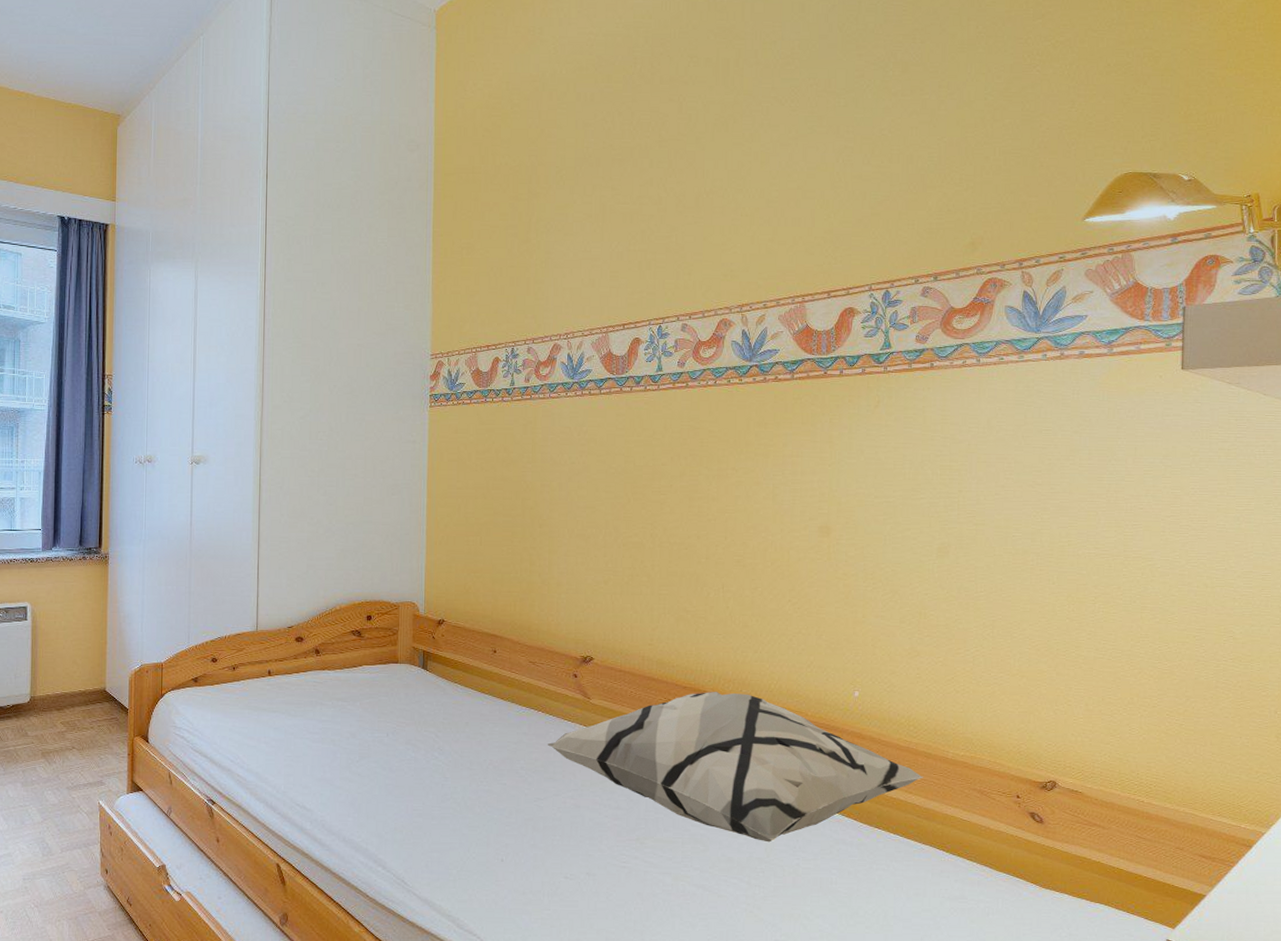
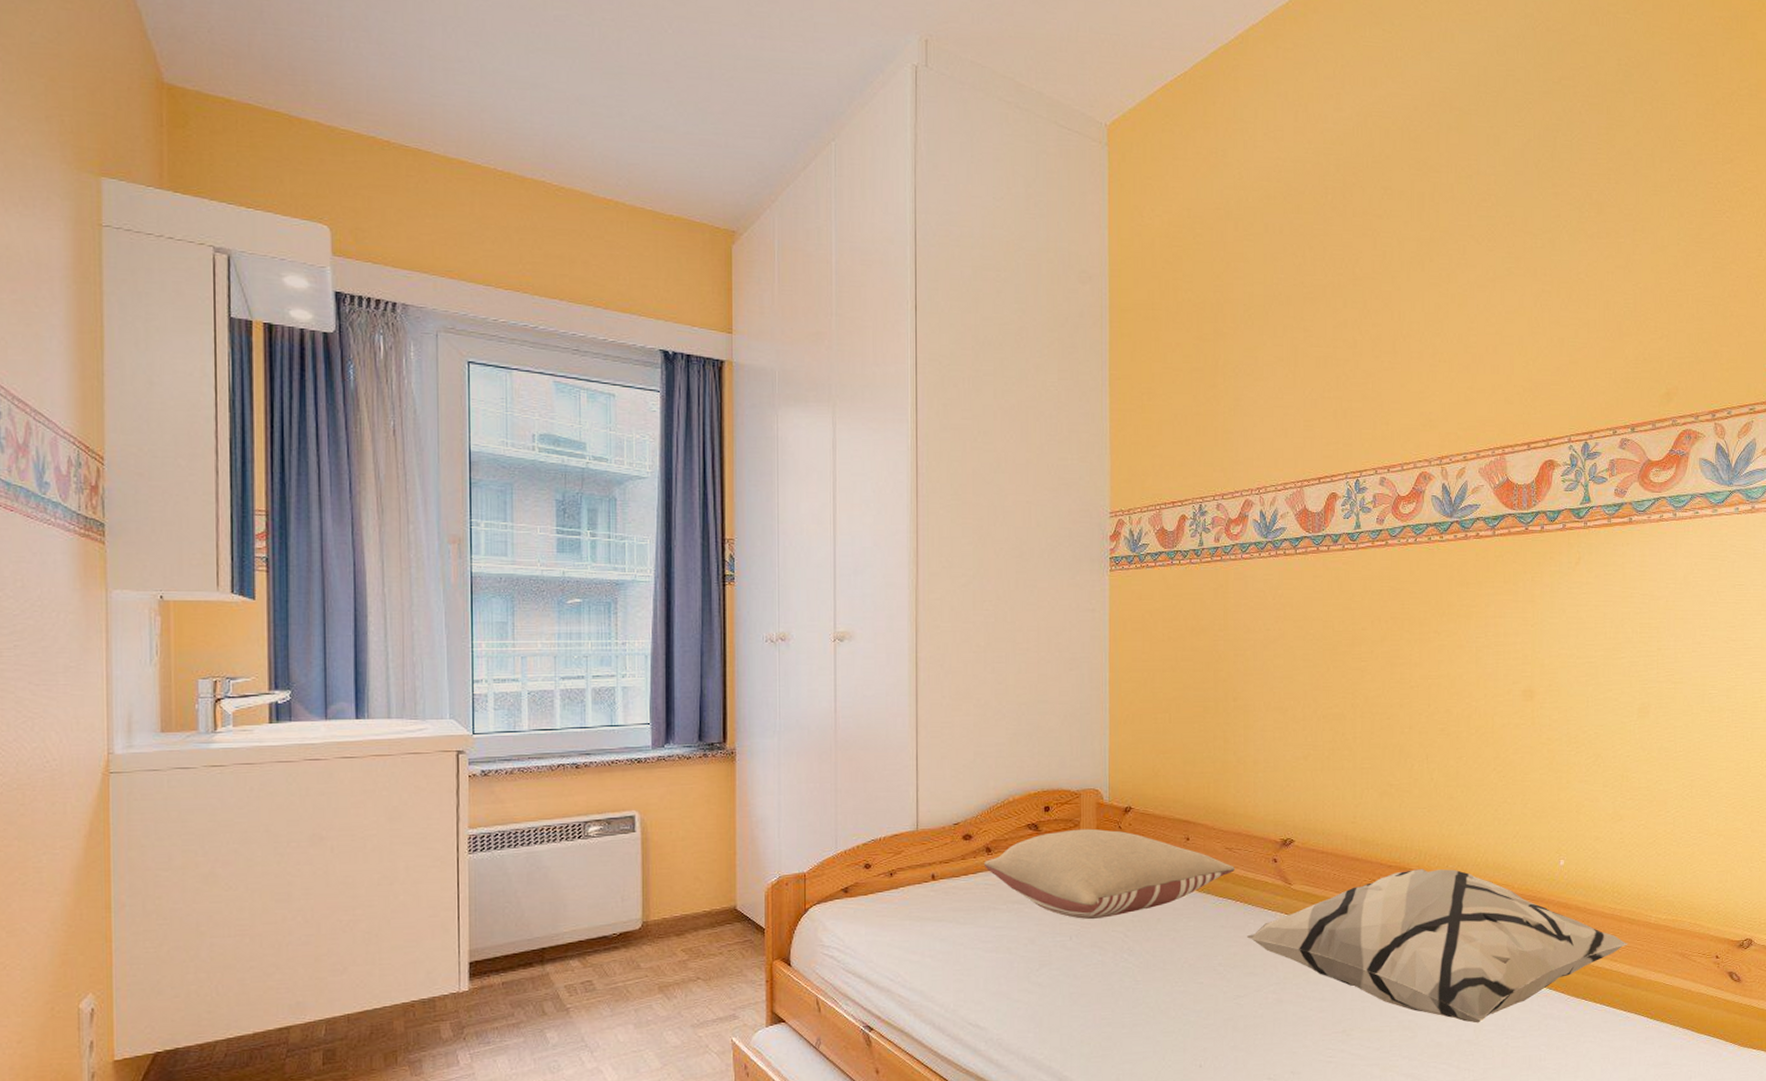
pillow: none [314,637,538,720] -> present [985,828,1235,920]

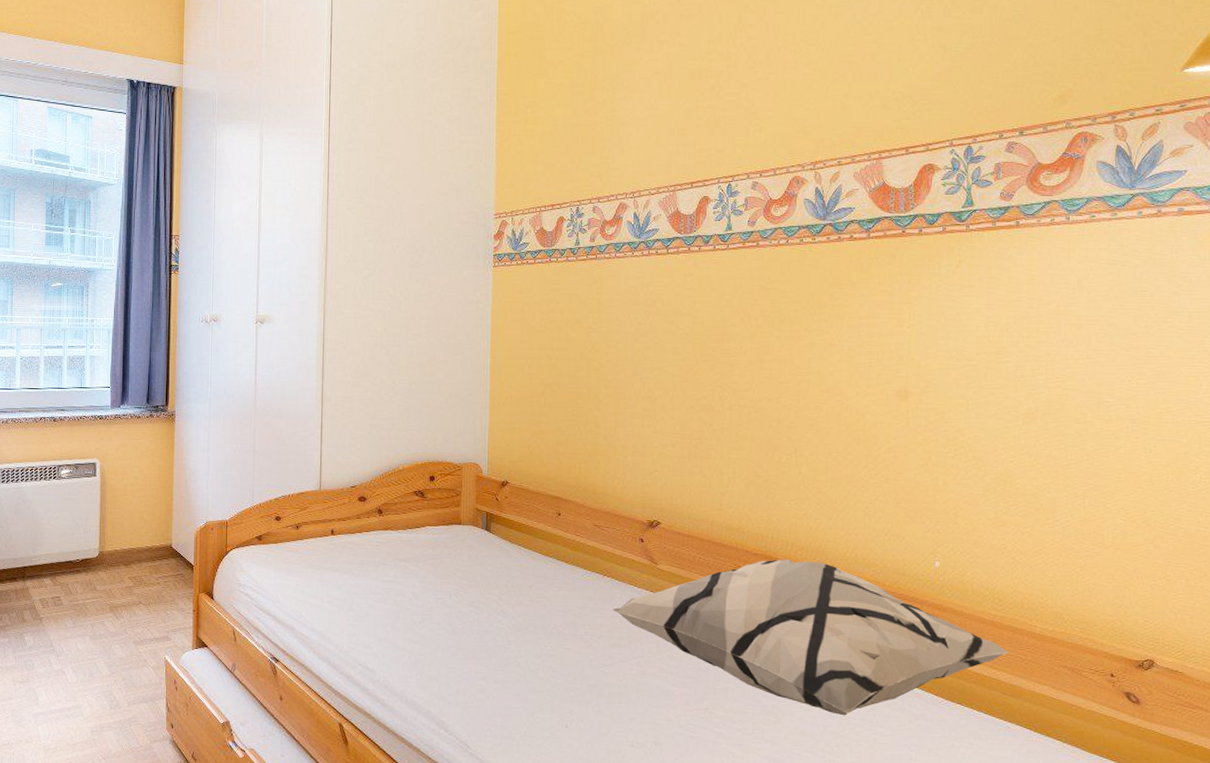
pillow: present [985,828,1235,920] -> none [377,498,603,582]

